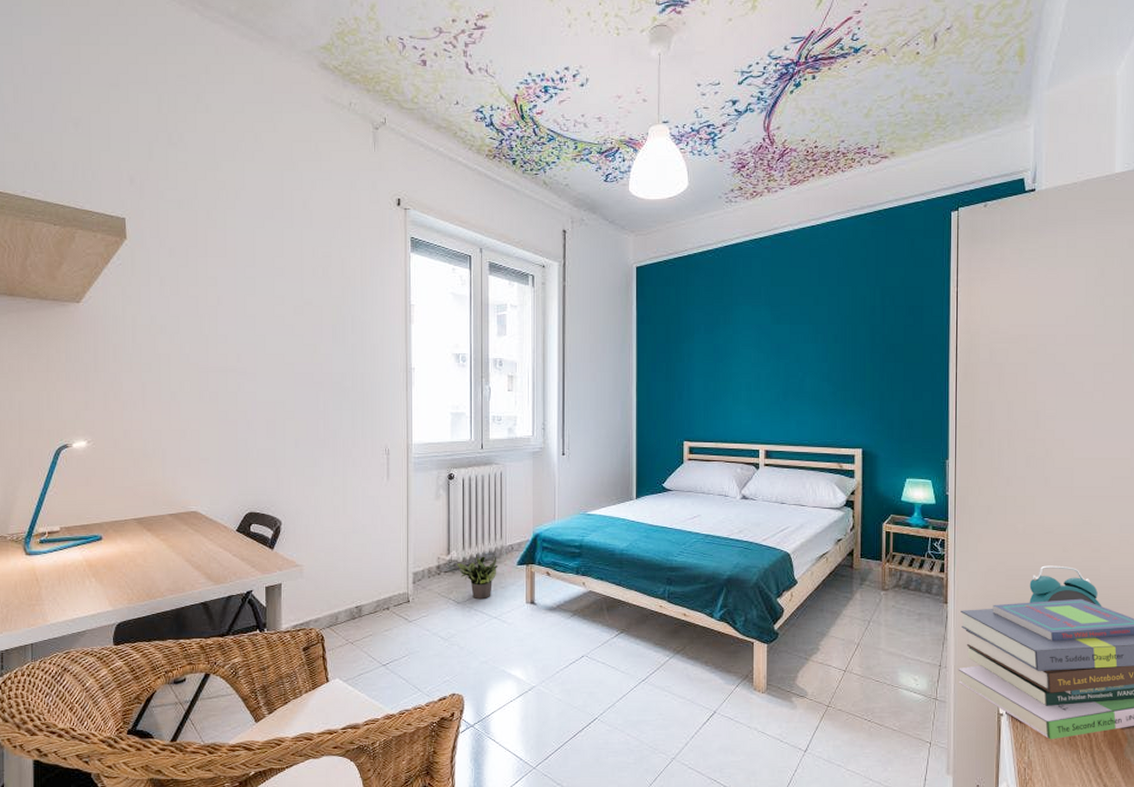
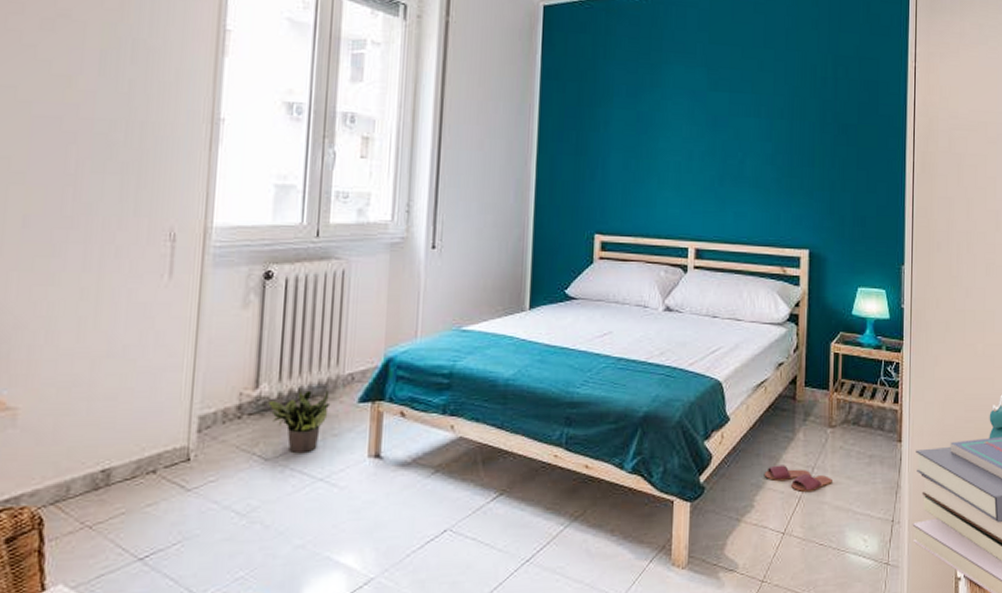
slippers: none [827,618,886,639] -> present [764,465,832,492]

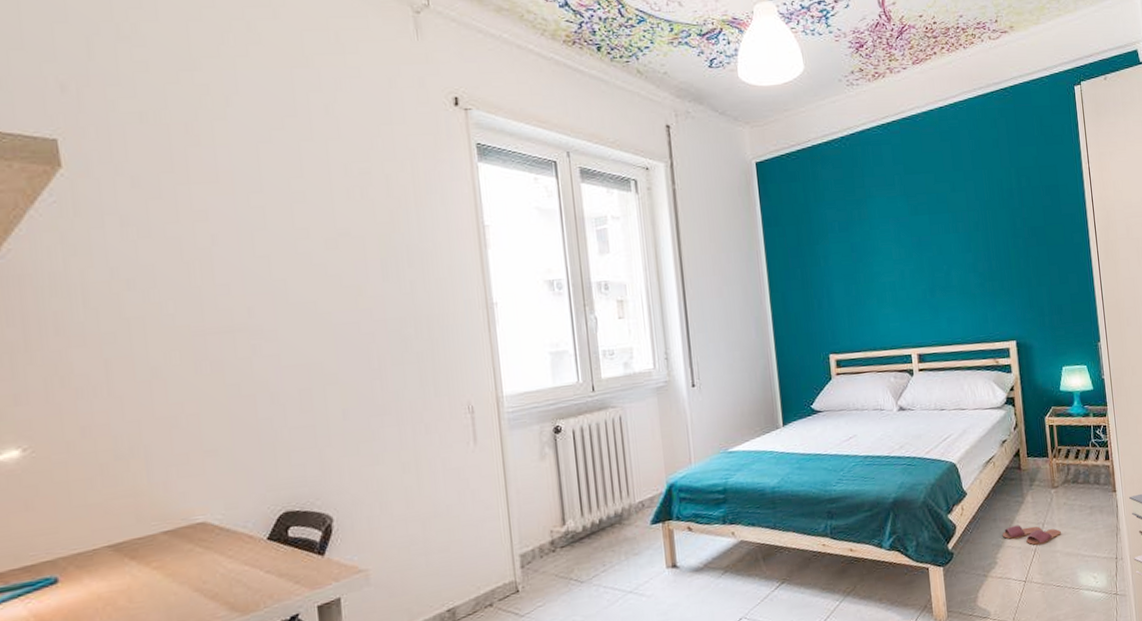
potted plant: present [268,388,331,454] -> none [576,517,628,574]

